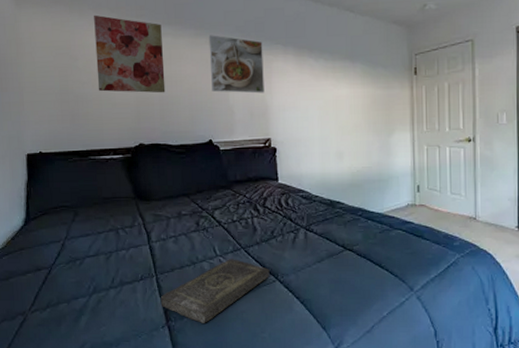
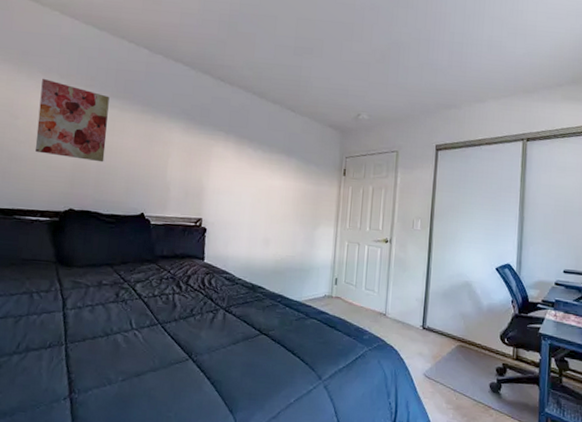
book: present [160,259,270,323] -> none [66,333,184,398]
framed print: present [208,35,264,94] -> none [151,113,206,175]

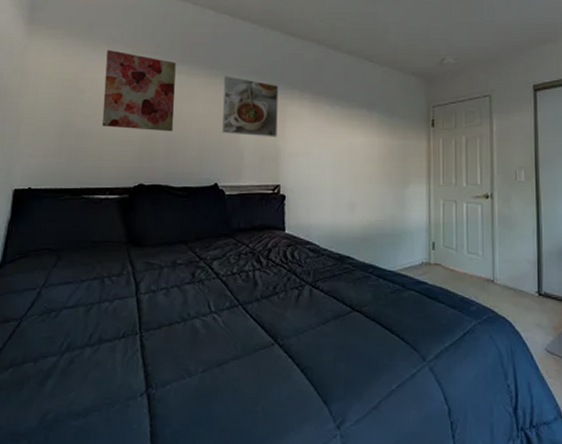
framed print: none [151,113,206,175] -> present [222,76,279,137]

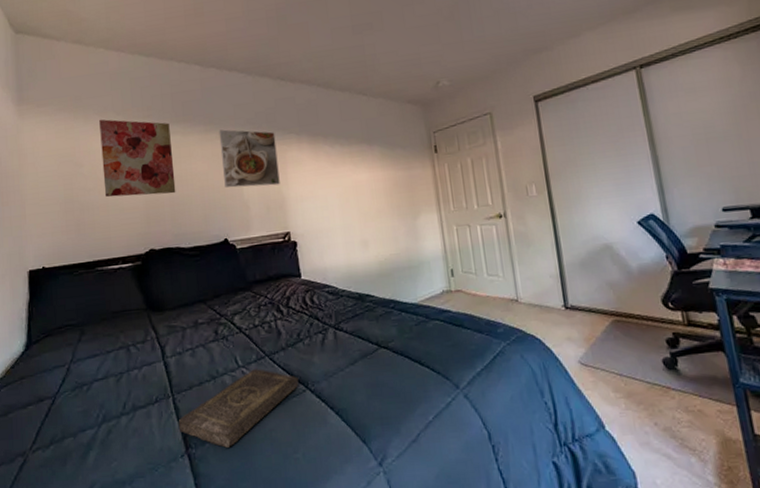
book: none [142,316,269,392] -> present [178,369,299,448]

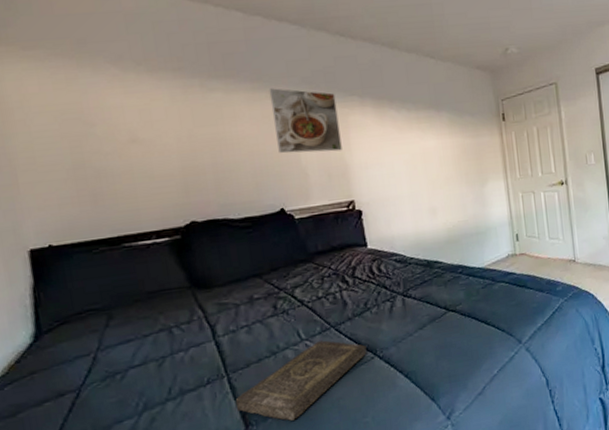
wall art: present [99,119,176,198] -> none [113,69,220,163]

